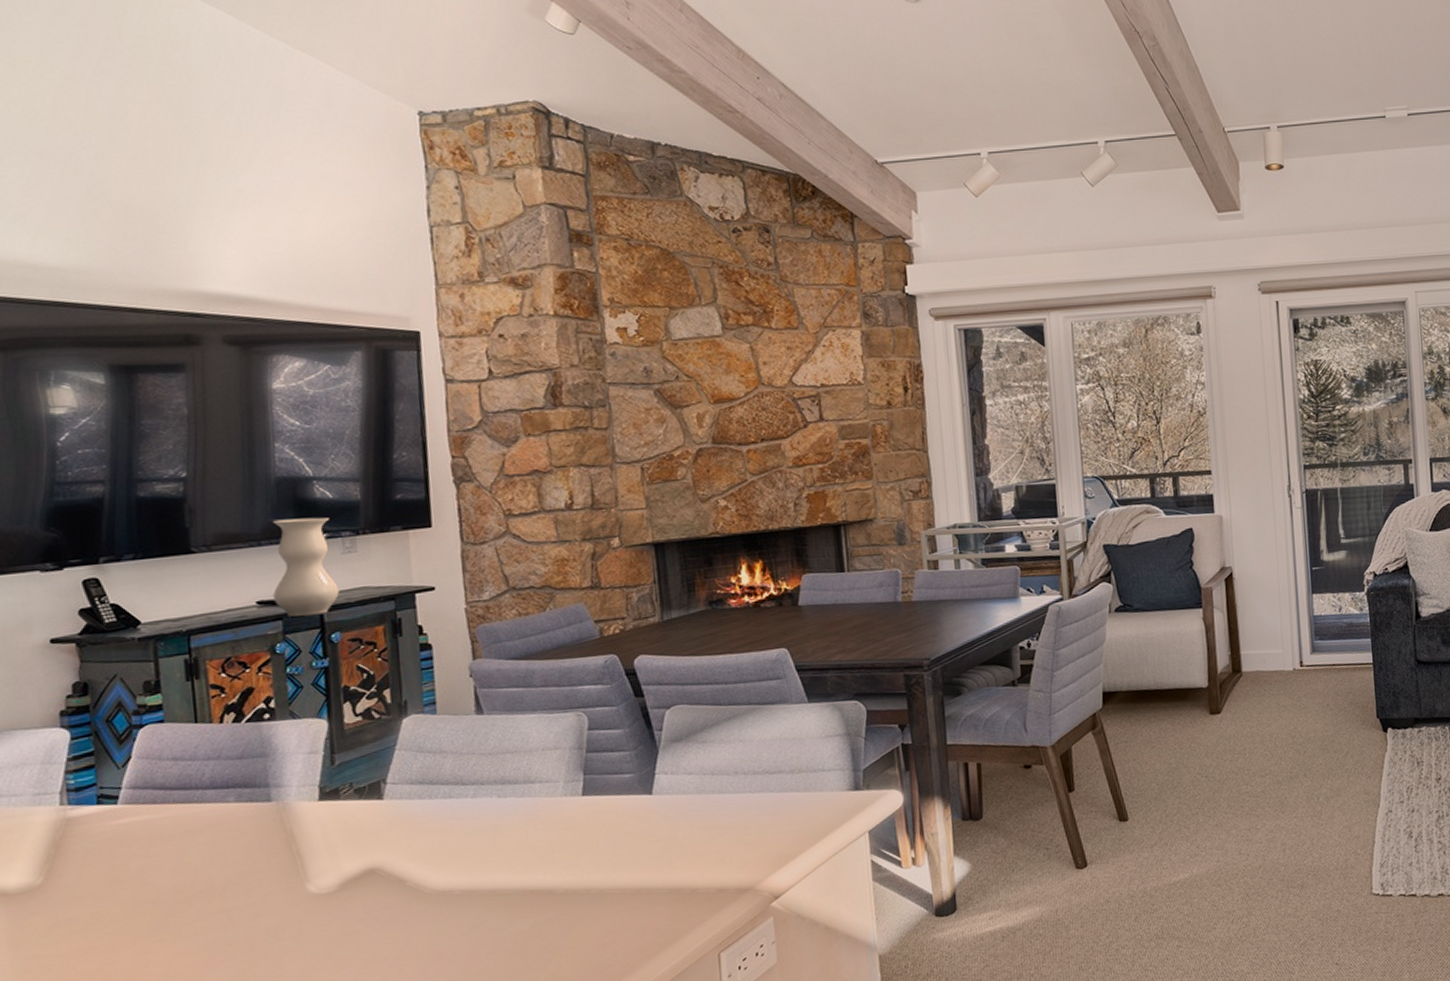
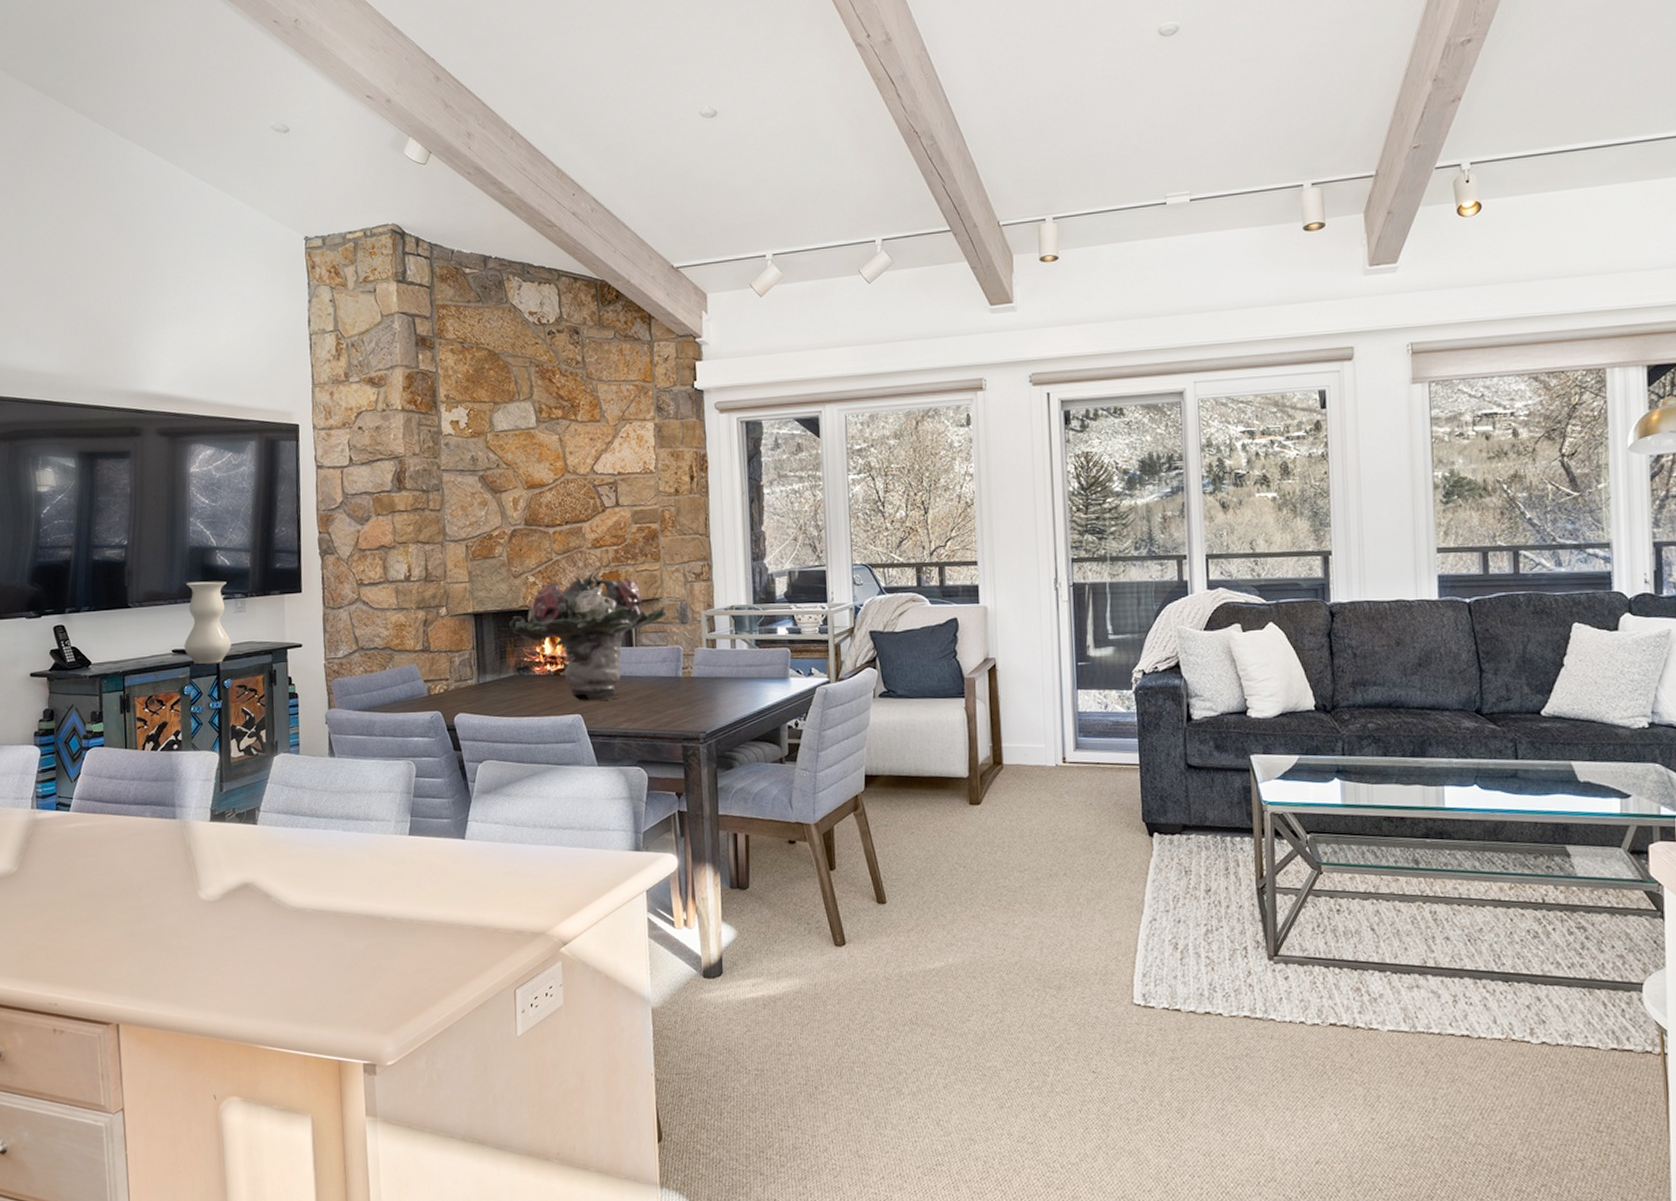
flower arrangement: none [697,490,882,634] -> present [509,569,667,701]

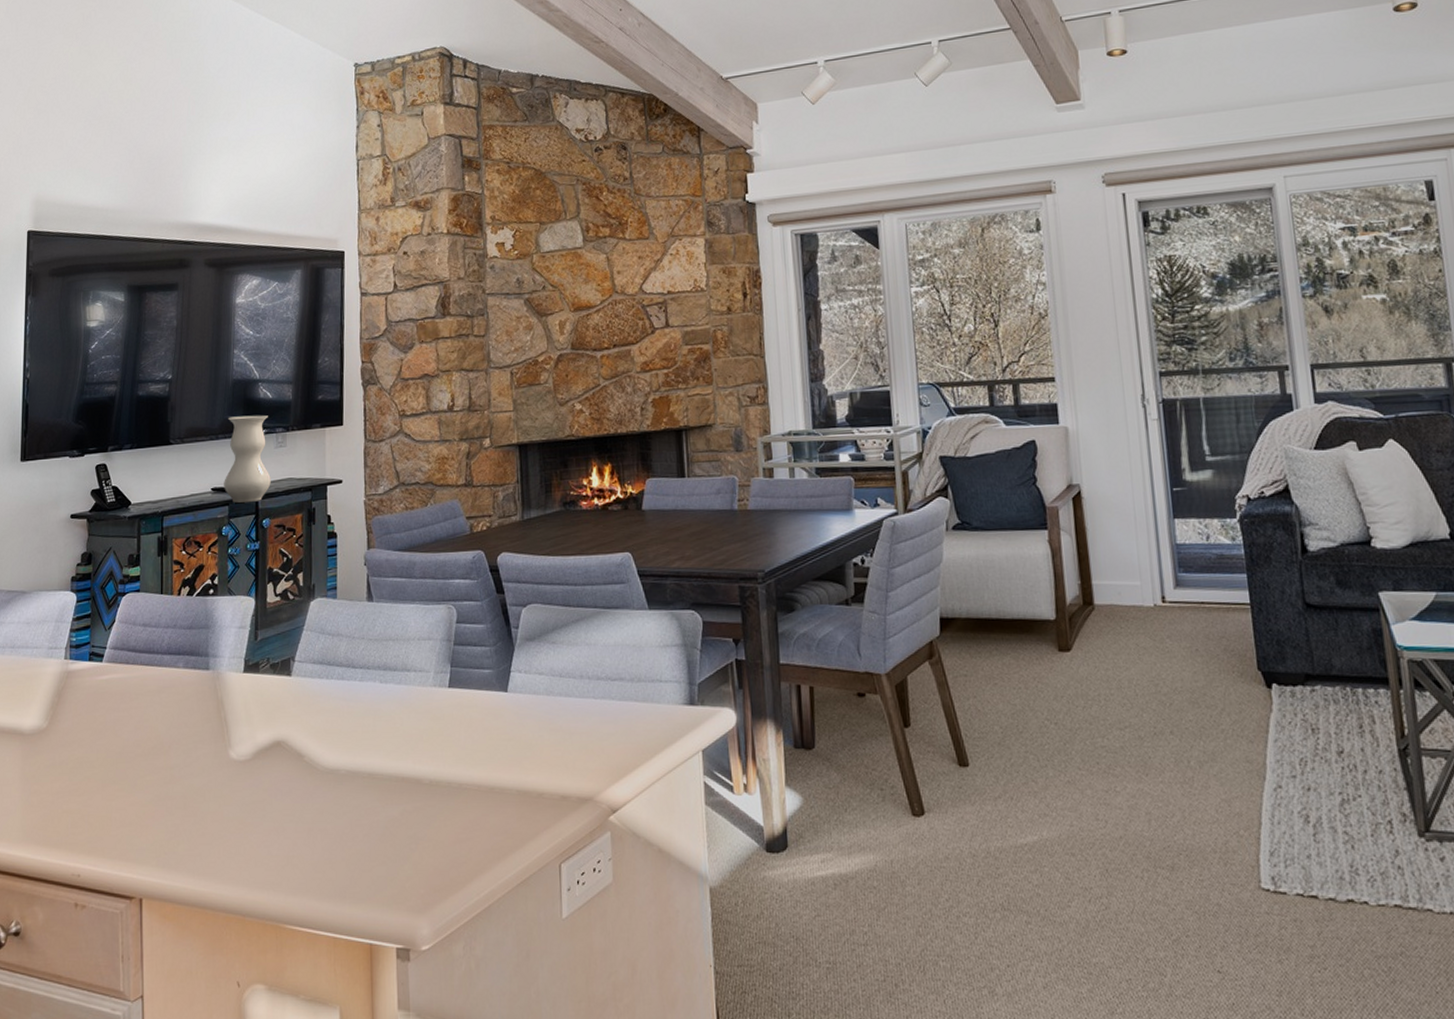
flower arrangement: present [509,569,667,701] -> none [555,395,721,538]

